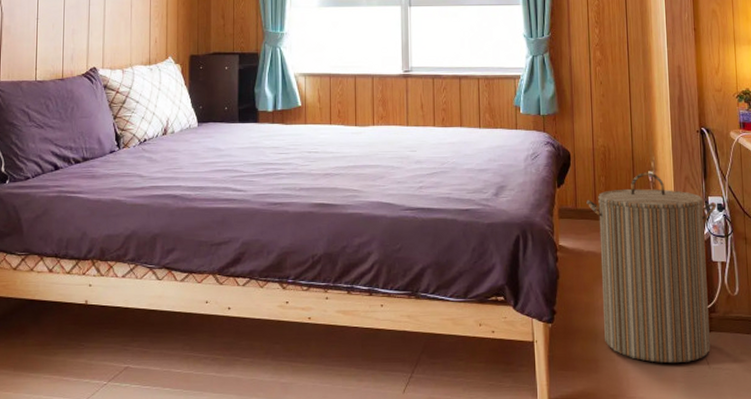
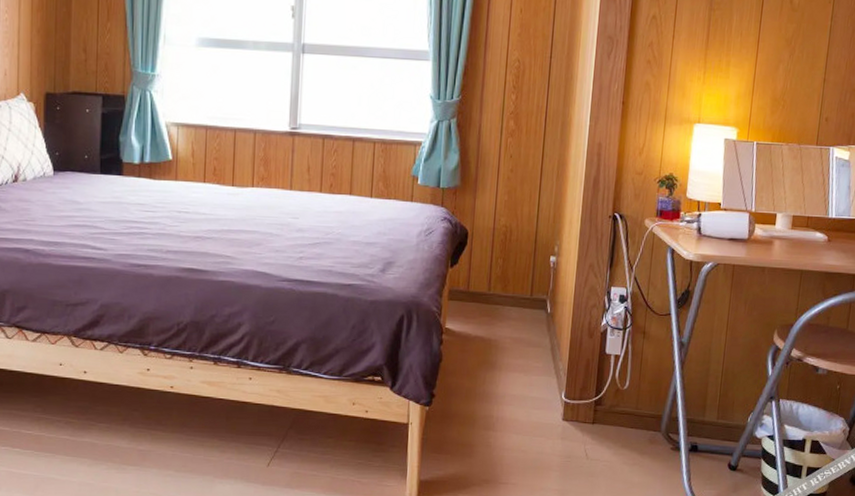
laundry hamper: present [586,172,717,364] -> none [480,257,619,453]

